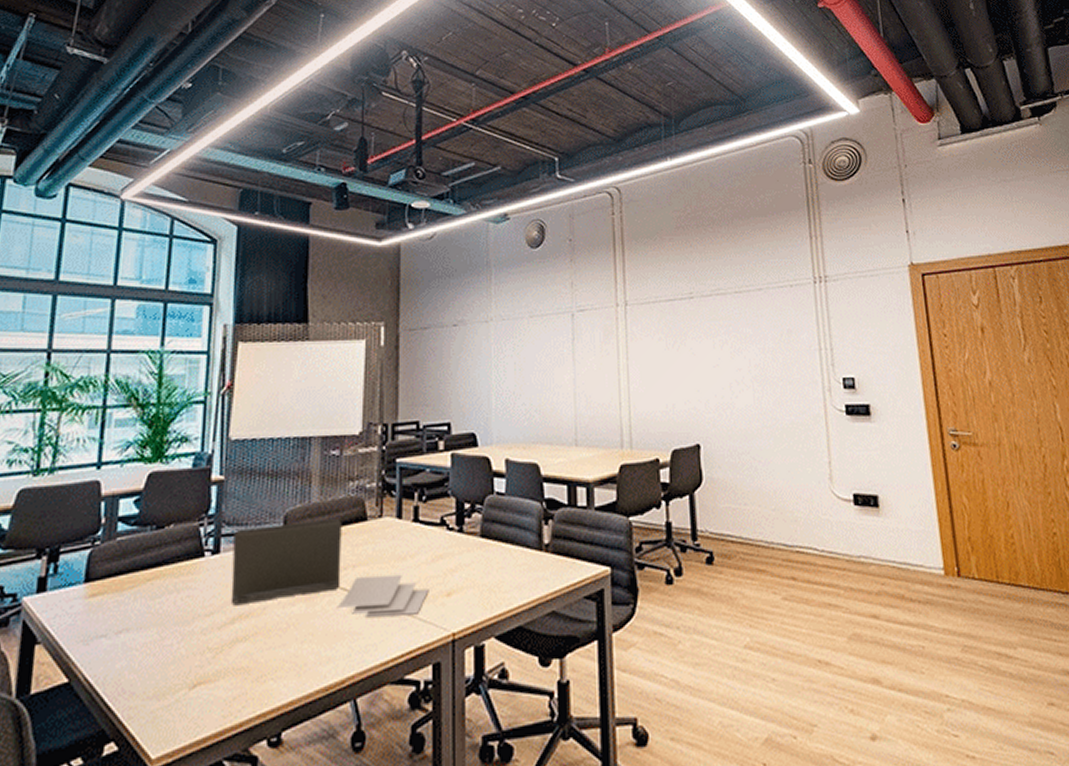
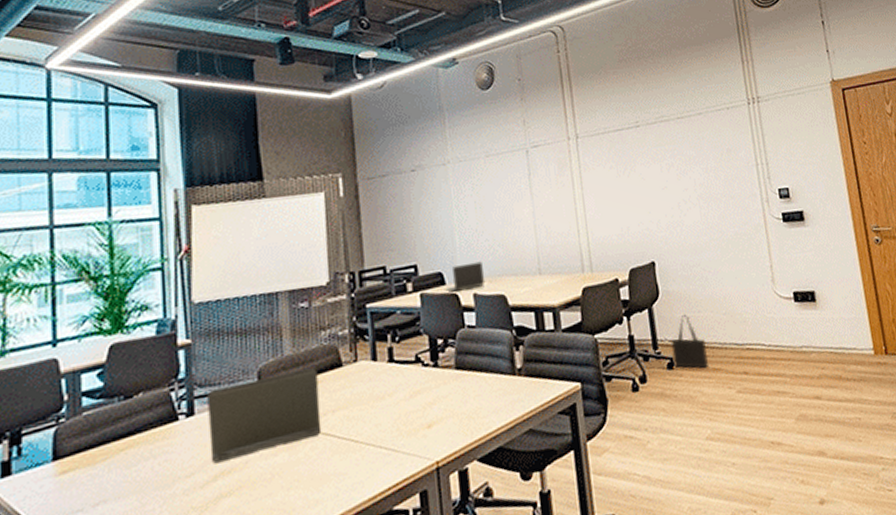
papers: present [337,574,429,617] -> none [320,413,410,458]
laptop computer: none [477,426,519,455] -> present [445,261,486,292]
tote bag: none [711,505,752,568] -> present [670,314,708,369]

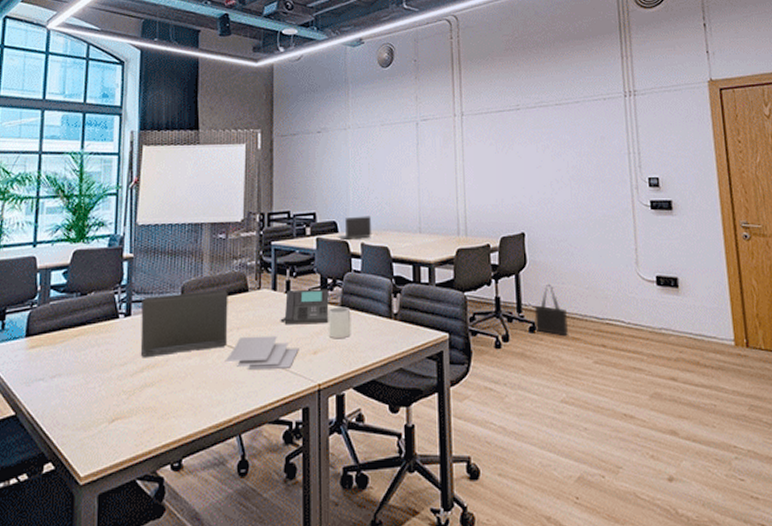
papers: none [320,413,410,458] -> present [225,335,299,369]
phone: none [384,350,442,399] -> present [280,288,329,325]
mug: none [441,368,470,408] -> present [328,306,351,339]

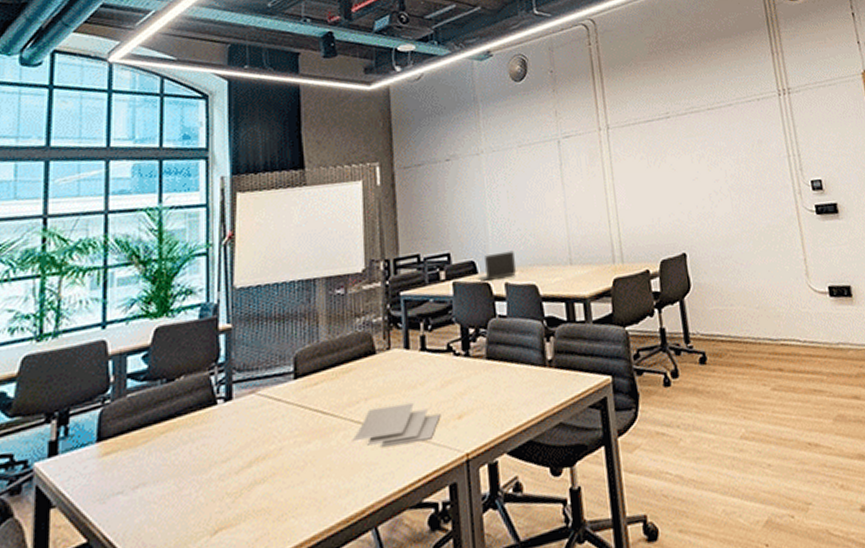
laptop computer: present [140,290,228,358] -> none [245,355,354,450]
phone: present [280,288,329,325] -> none [416,340,473,389]
mug: present [328,306,351,339] -> none [472,358,501,399]
tote bag: present [534,283,568,337] -> none [702,307,742,365]

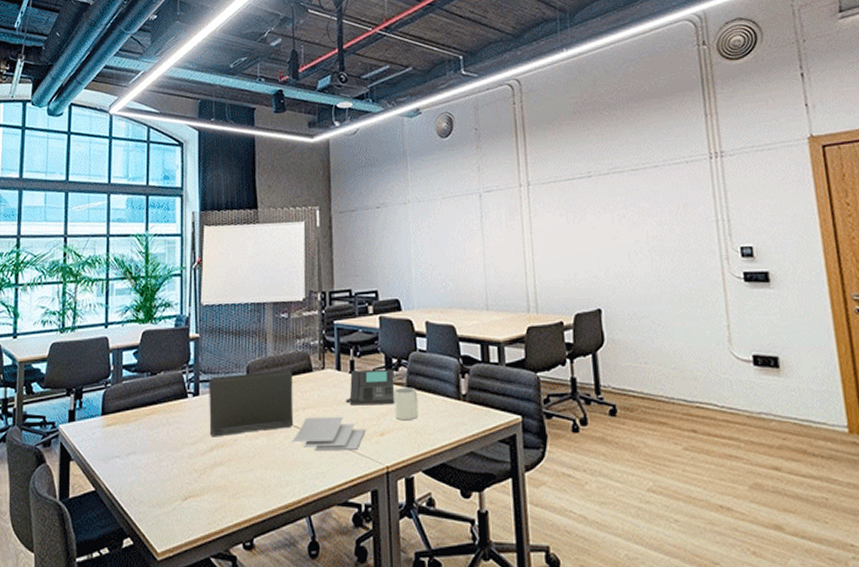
laptop computer: none [245,355,354,450] -> present [209,370,294,437]
phone: none [416,340,473,389] -> present [345,368,395,406]
mug: none [472,358,501,399] -> present [394,387,419,421]
laptop computer: present [477,250,517,281] -> none [401,293,437,318]

